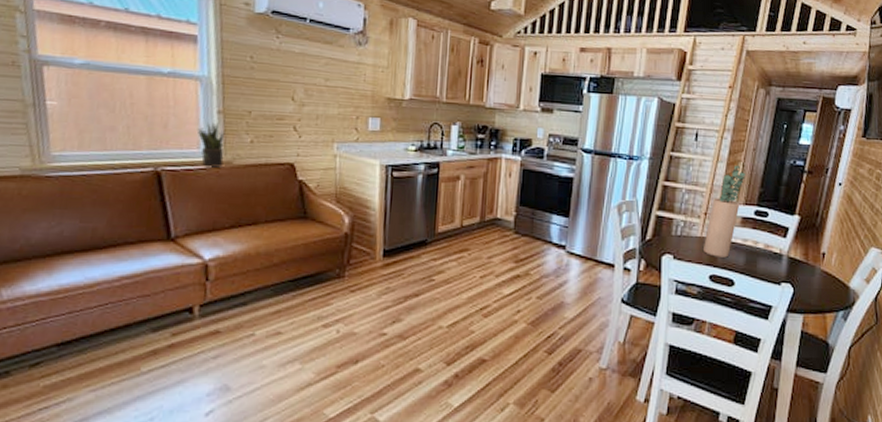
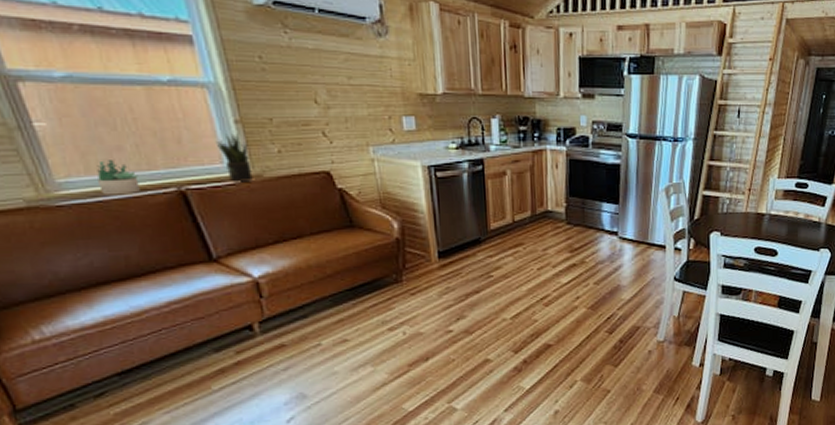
succulent plant: none [86,138,123,171] -> present [97,160,140,196]
vase: present [704,161,745,259] -> none [749,135,786,232]

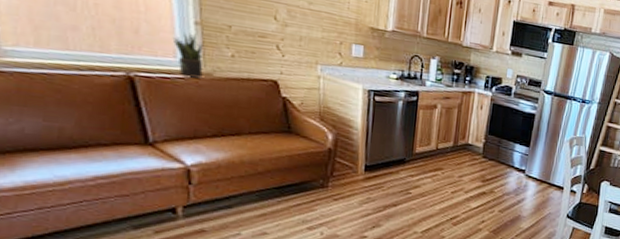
succulent plant: present [97,160,140,196] -> none [46,37,89,72]

